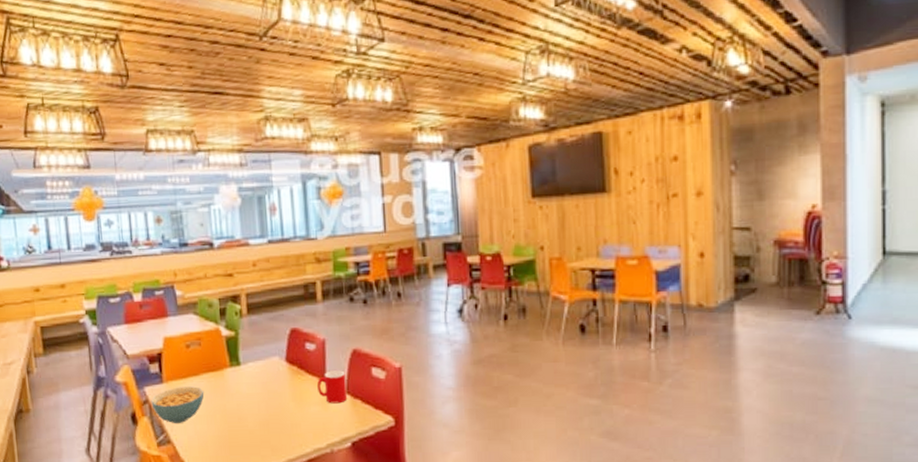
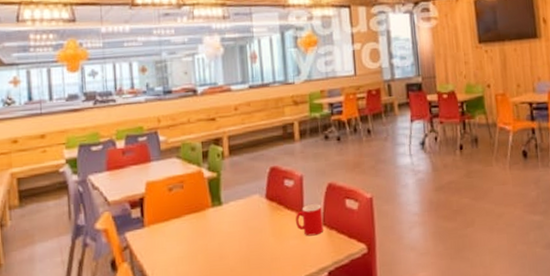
cereal bowl: present [151,386,205,424] -> none [132,228,186,268]

